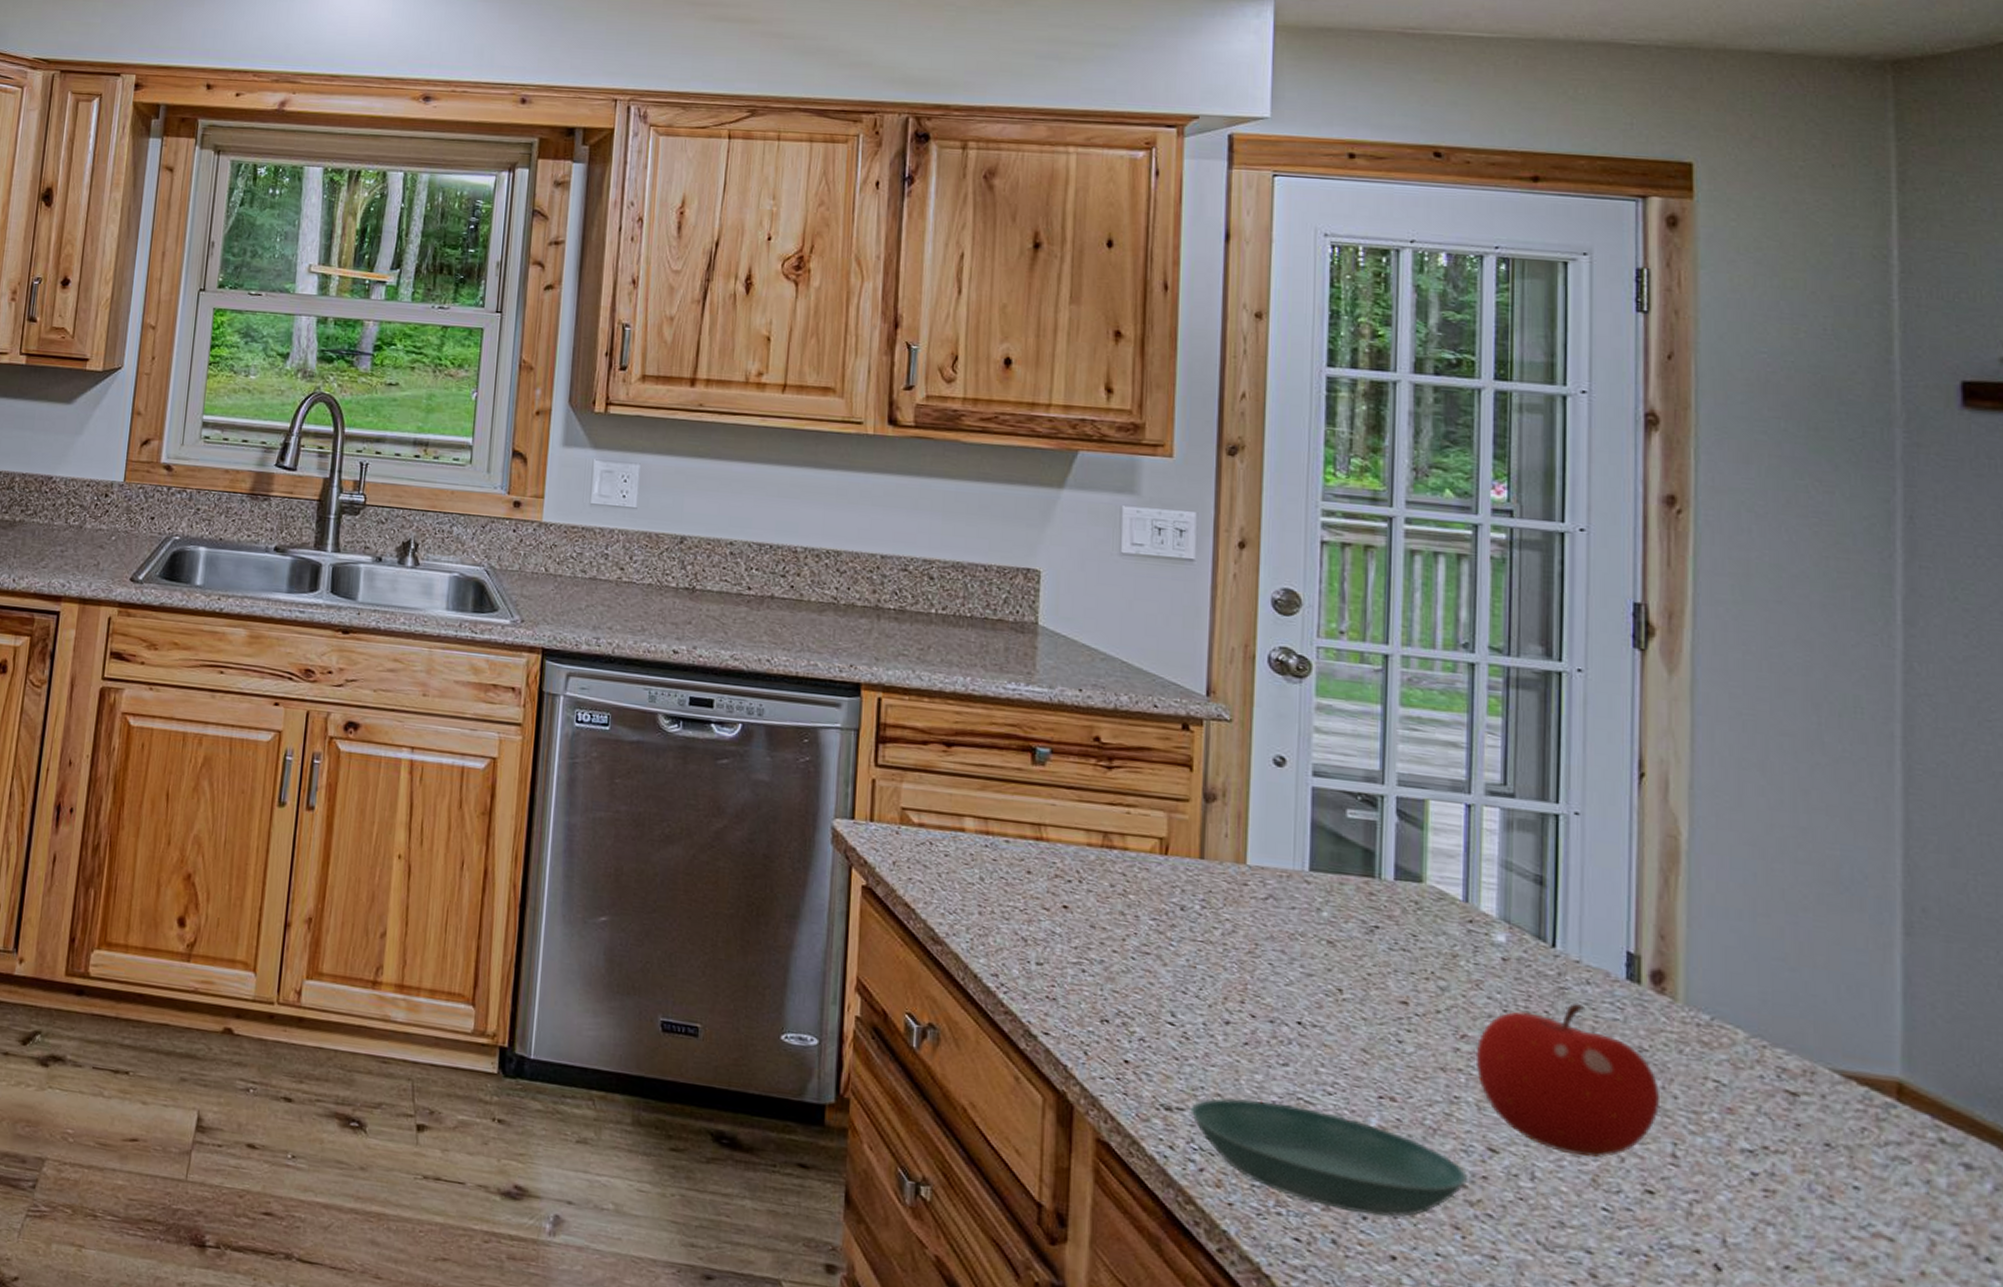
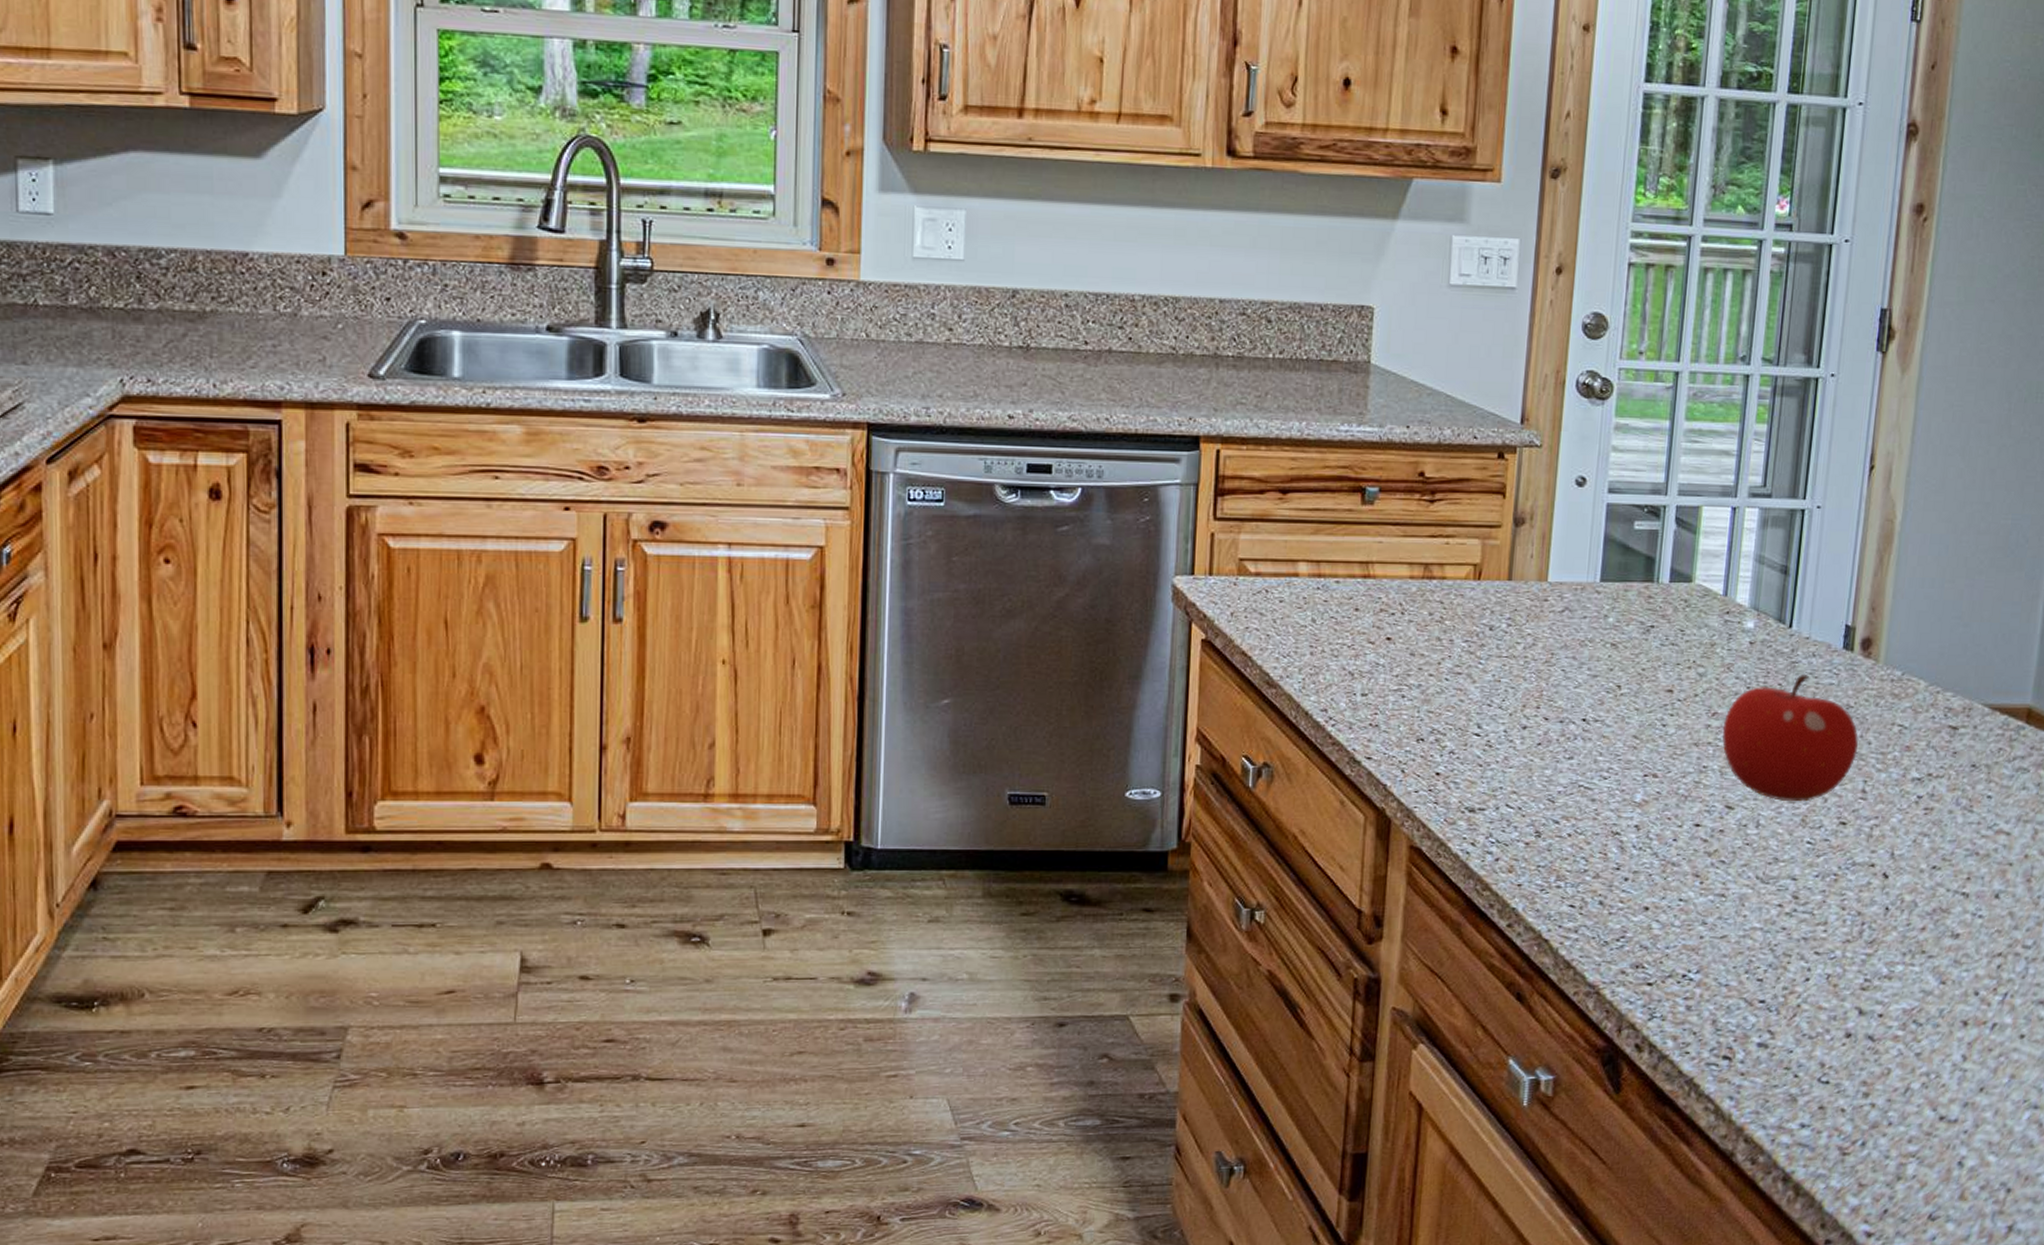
saucer: present [1190,1098,1467,1218] -> none [1490,792,1708,876]

